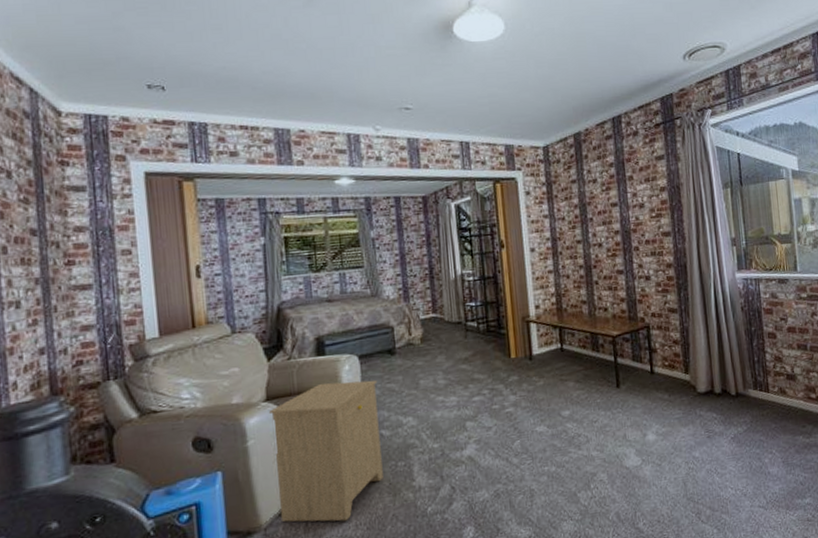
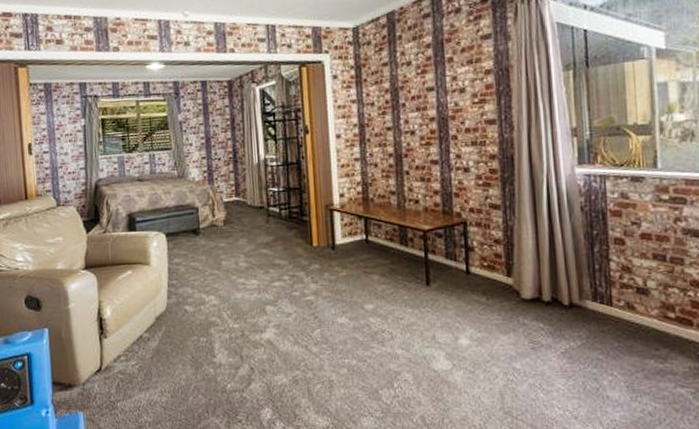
side table: present [268,380,383,522] -> none [86,257,187,386]

